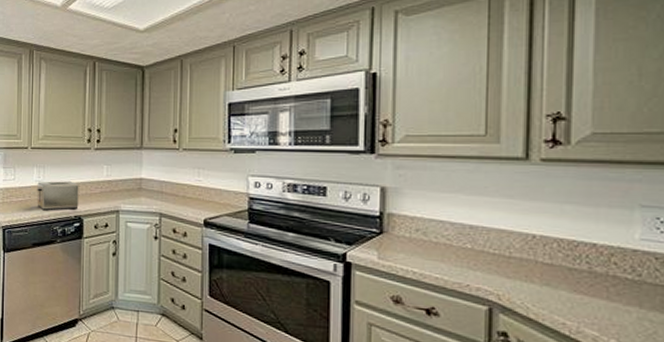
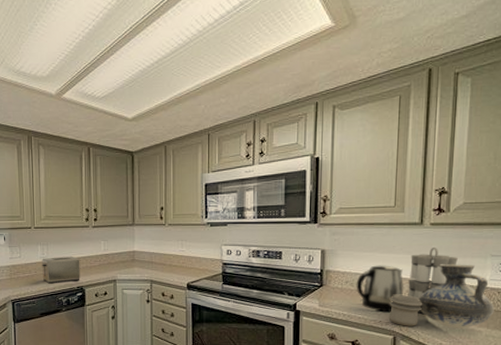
kettle: none [431,210,502,273] -> present [356,265,403,312]
jar: none [480,252,533,296] -> present [388,295,423,326]
spice rack: none [509,190,586,280] -> present [408,246,458,314]
ceramic jug: none [526,212,651,307] -> present [418,263,495,330]

